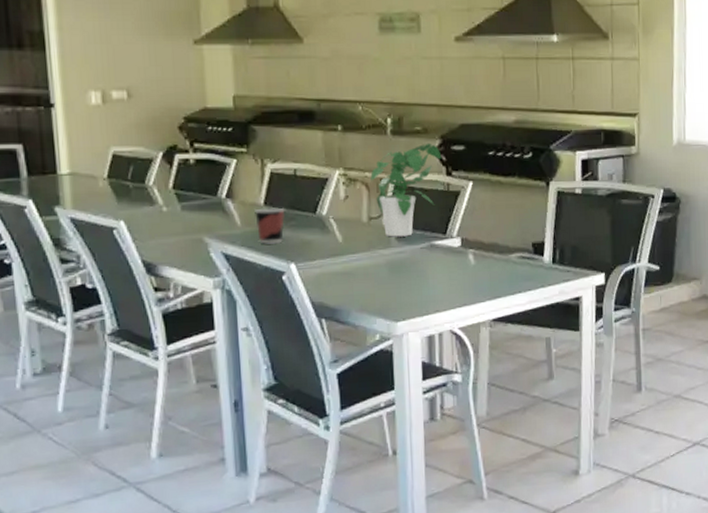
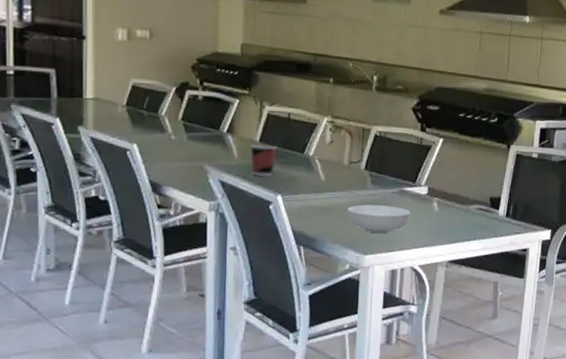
potted plant: present [370,143,442,237] -> none [354,101,418,181]
serving bowl: none [371,263,445,296] -> present [347,204,411,233]

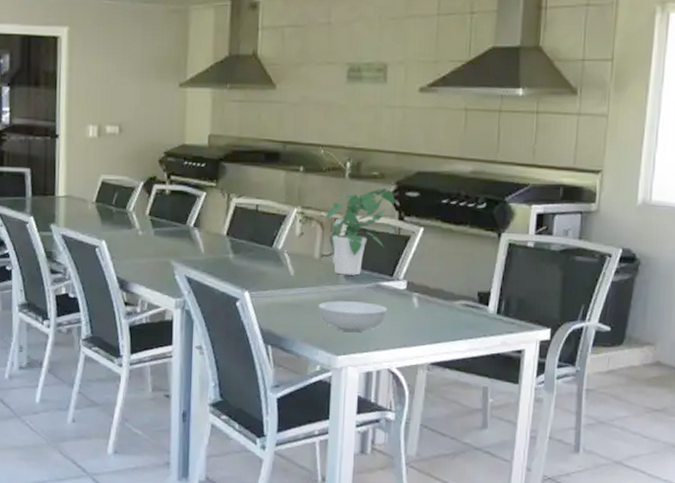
cup: present [251,144,277,177] -> none [217,238,245,272]
potted plant: none [354,101,418,181] -> present [326,187,396,276]

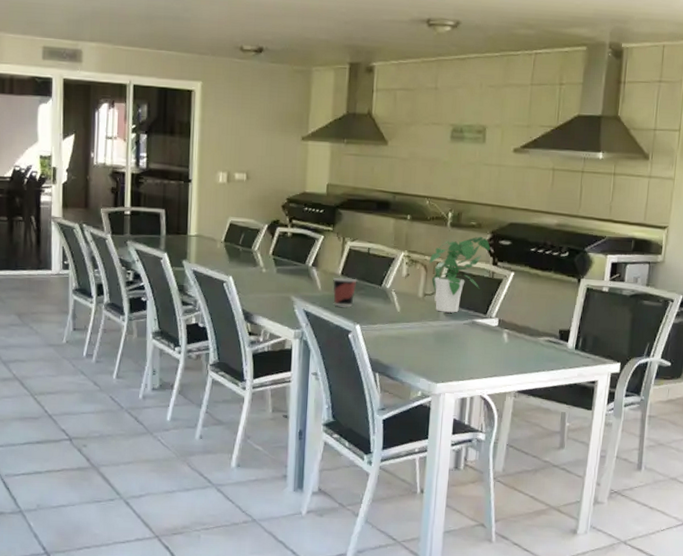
cup: none [217,238,245,272] -> present [333,277,357,308]
serving bowl: present [318,301,388,332] -> none [420,335,482,363]

